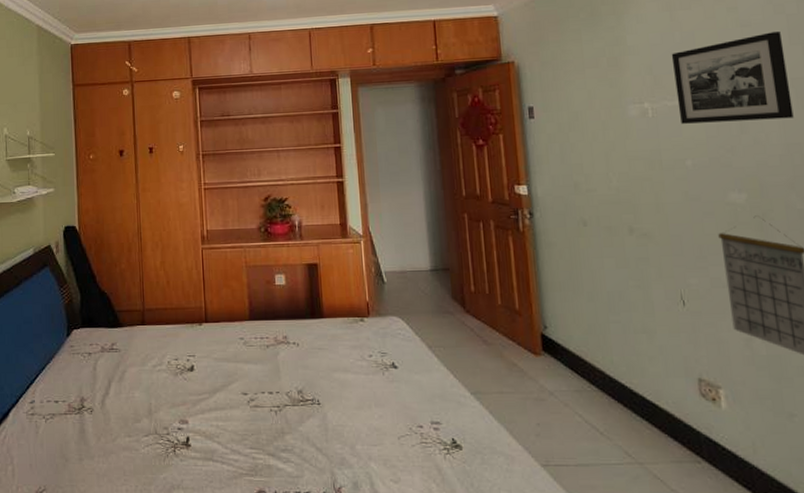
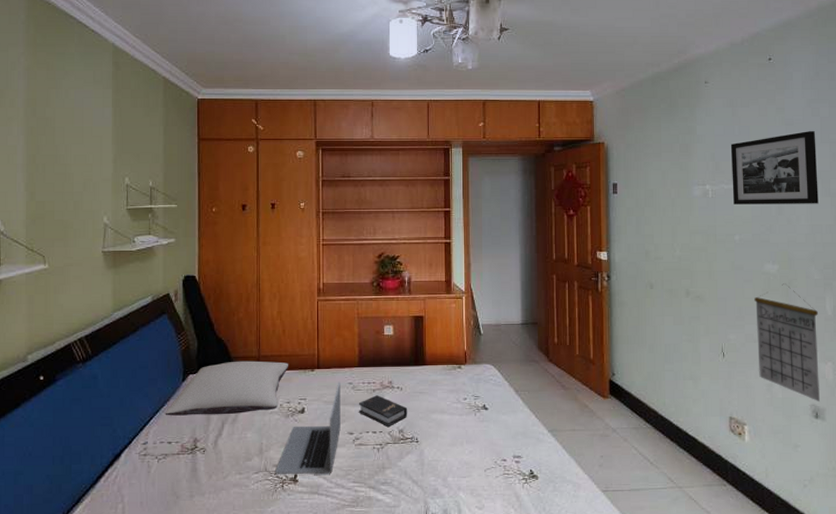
pillow: none [50,314,176,373] -> present [165,360,289,416]
laptop: none [166,337,234,439] -> present [275,382,341,475]
hardback book: none [251,351,307,388] -> present [358,395,408,428]

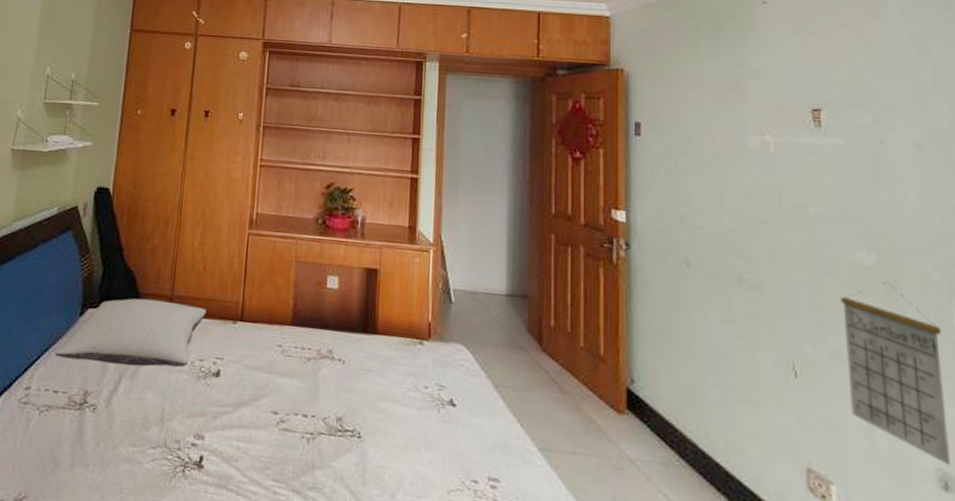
laptop: present [275,382,341,475] -> none [176,341,268,465]
hardback book: present [358,395,408,428] -> none [287,366,350,412]
picture frame: present [730,131,819,204] -> none [800,74,935,175]

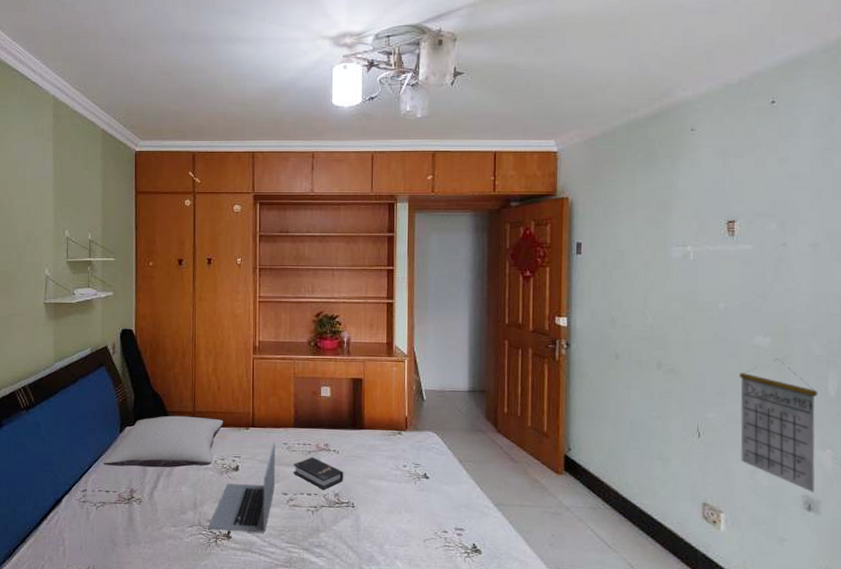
laptop: none [176,341,268,465] -> present [209,441,275,533]
hardback book: none [287,366,350,412] -> present [293,457,344,491]

